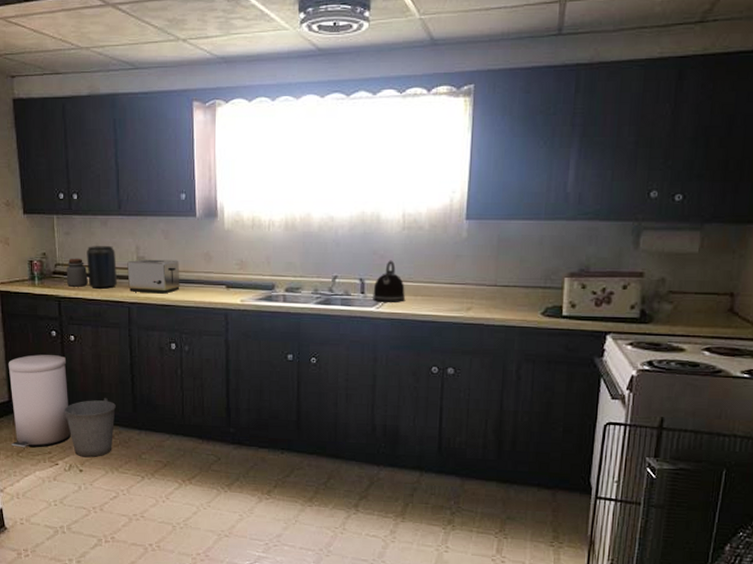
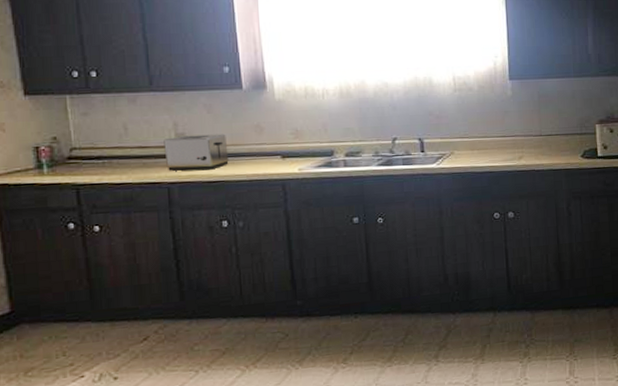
pedal bin: present [8,354,71,448] -> none [8,250,100,366]
bucket: present [64,397,116,458] -> none [89,289,158,362]
jar: present [66,258,88,287] -> none [85,139,115,172]
soda can: present [87,246,118,289] -> none [111,124,153,171]
kettle: present [373,260,406,302] -> none [432,119,464,159]

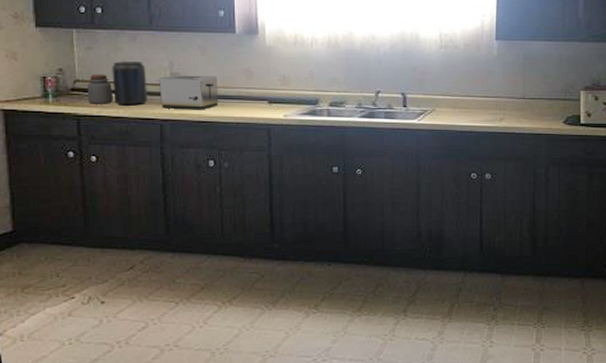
jar: none [85,139,115,172] -> present [87,74,113,104]
soda can: none [111,124,153,171] -> present [112,61,148,106]

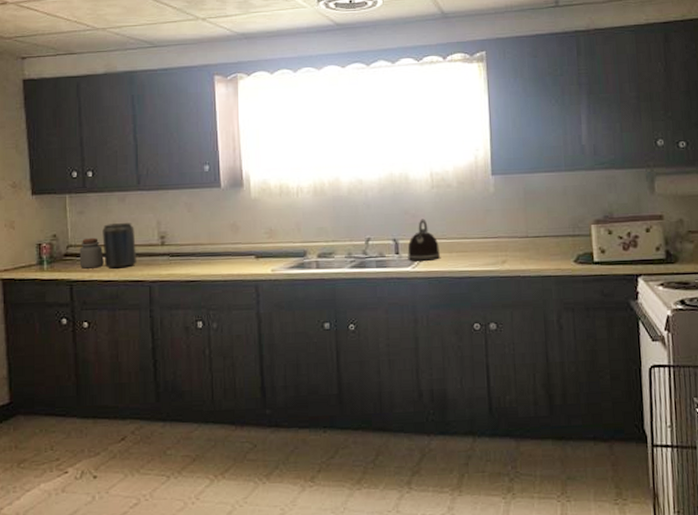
toaster: present [159,75,219,110] -> none [147,232,206,270]
kettle: none [414,76,445,115] -> present [407,218,441,261]

